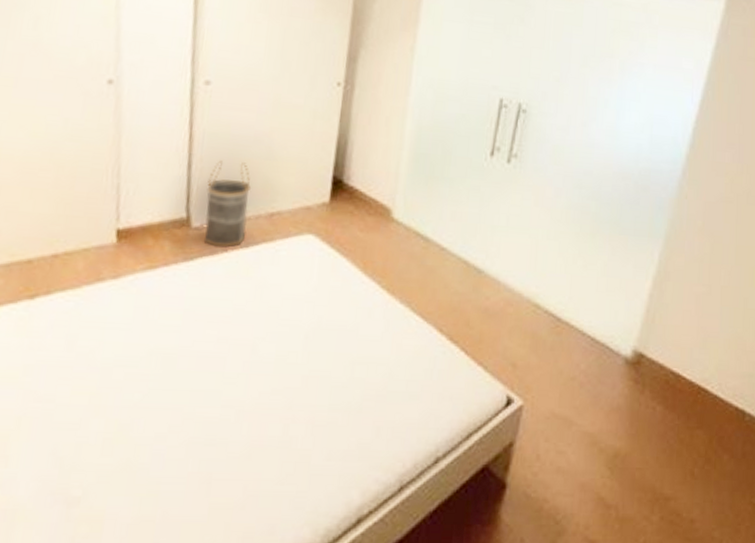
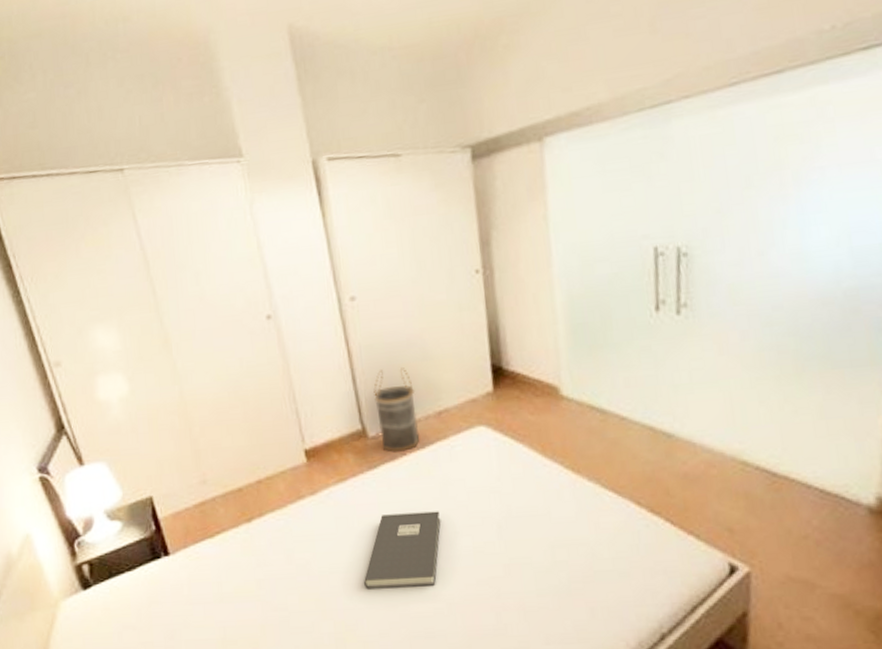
book: none [150,310,249,391] -> present [364,511,441,590]

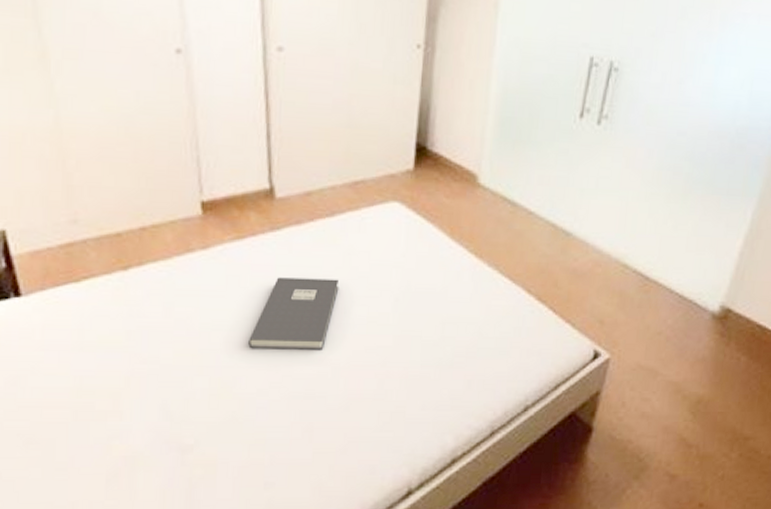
basket: present [373,367,420,452] -> none [288,130,334,217]

